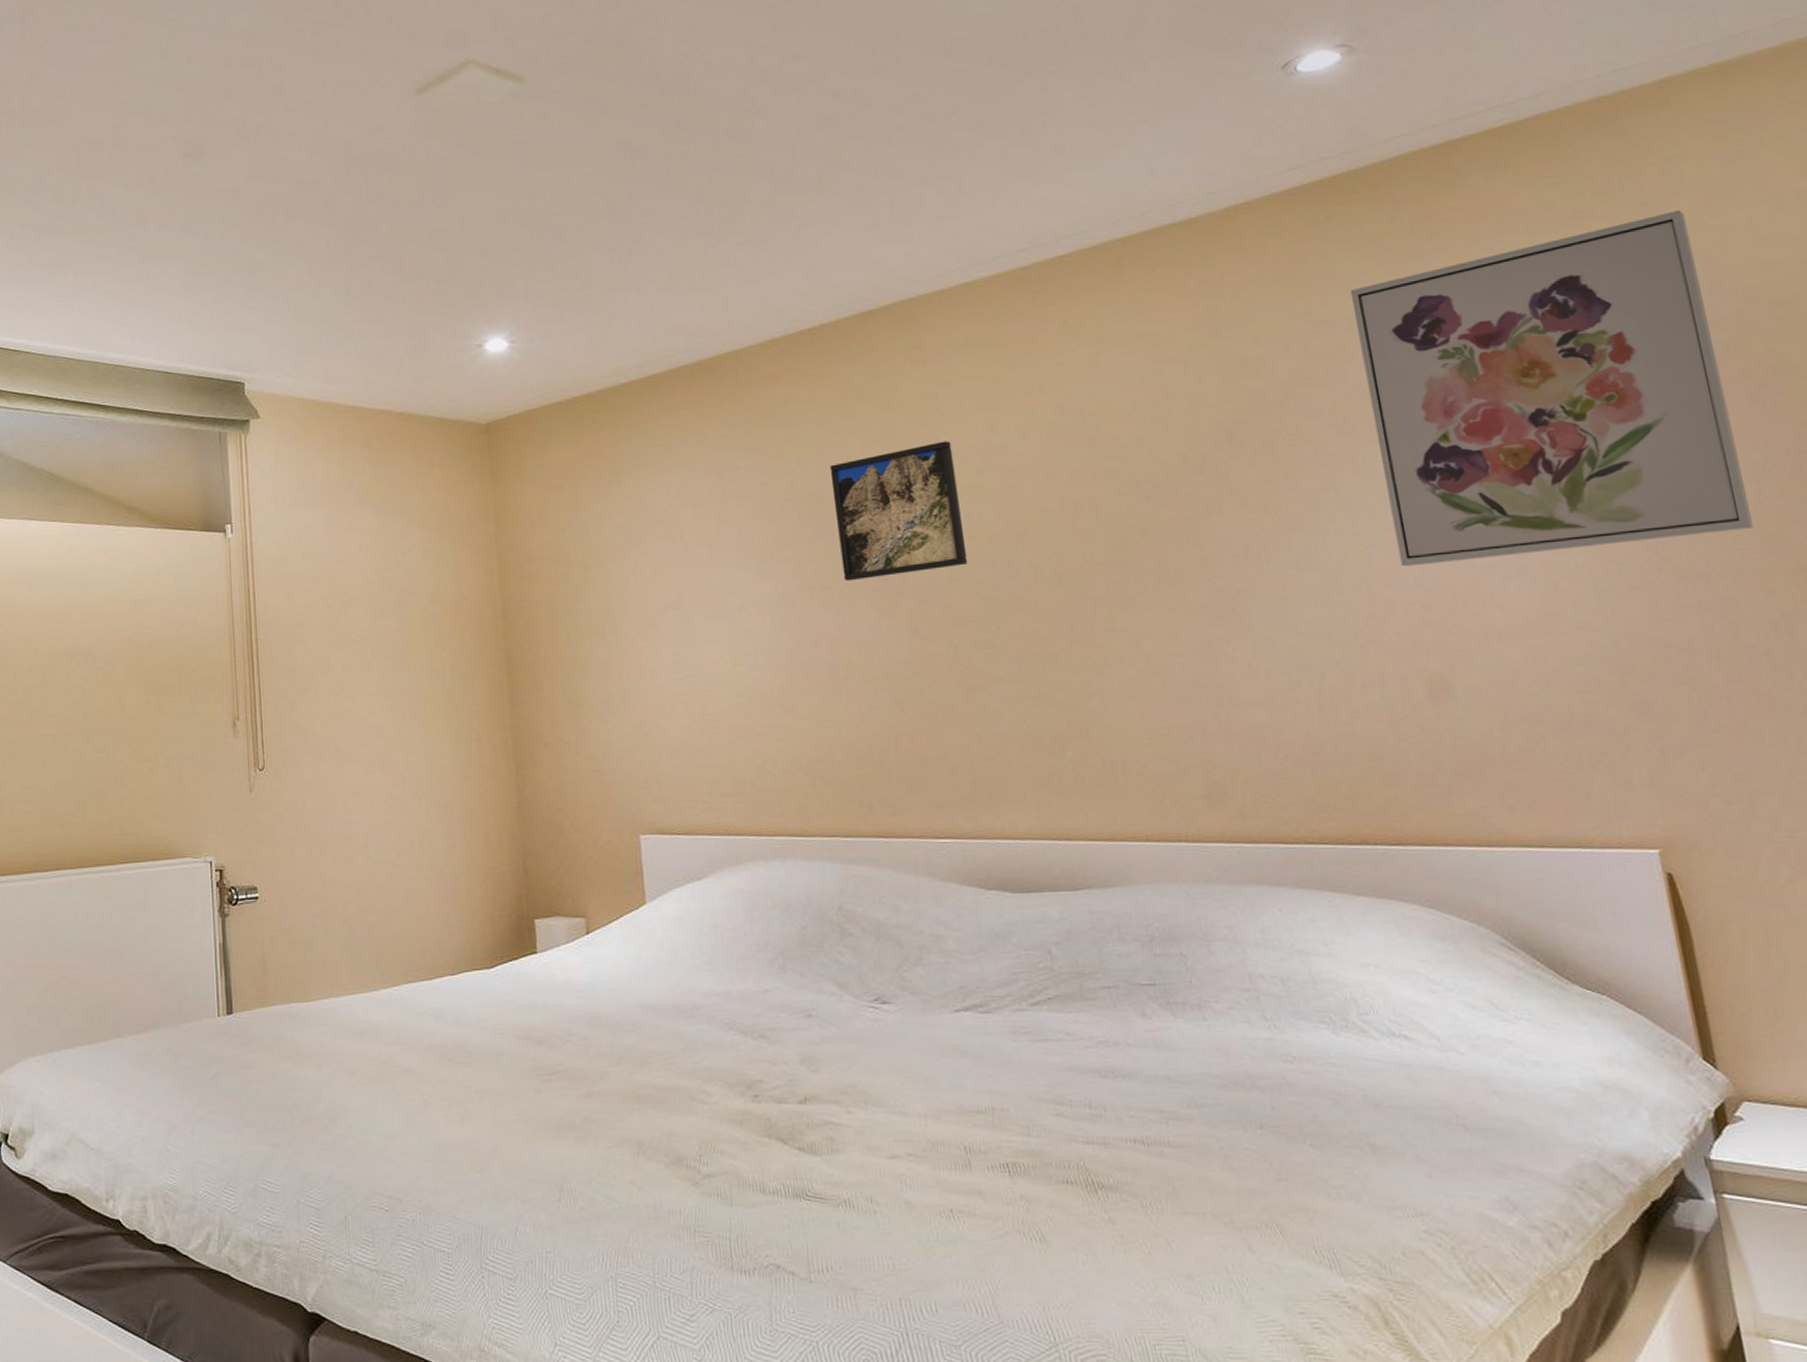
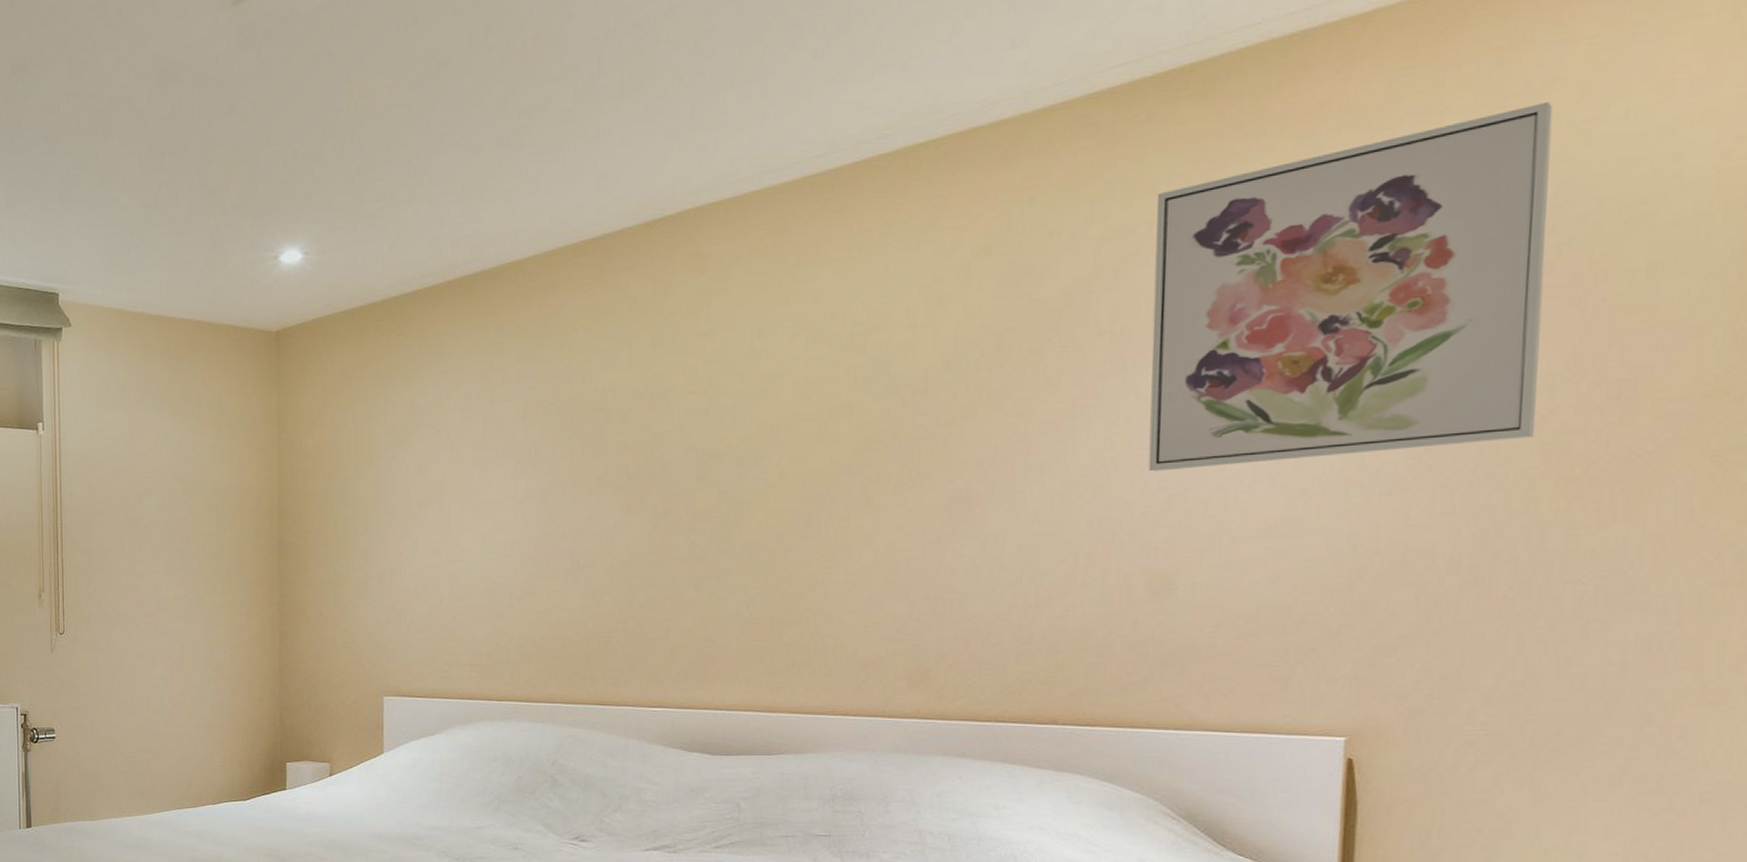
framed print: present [829,441,968,582] -> none [595,348,717,479]

